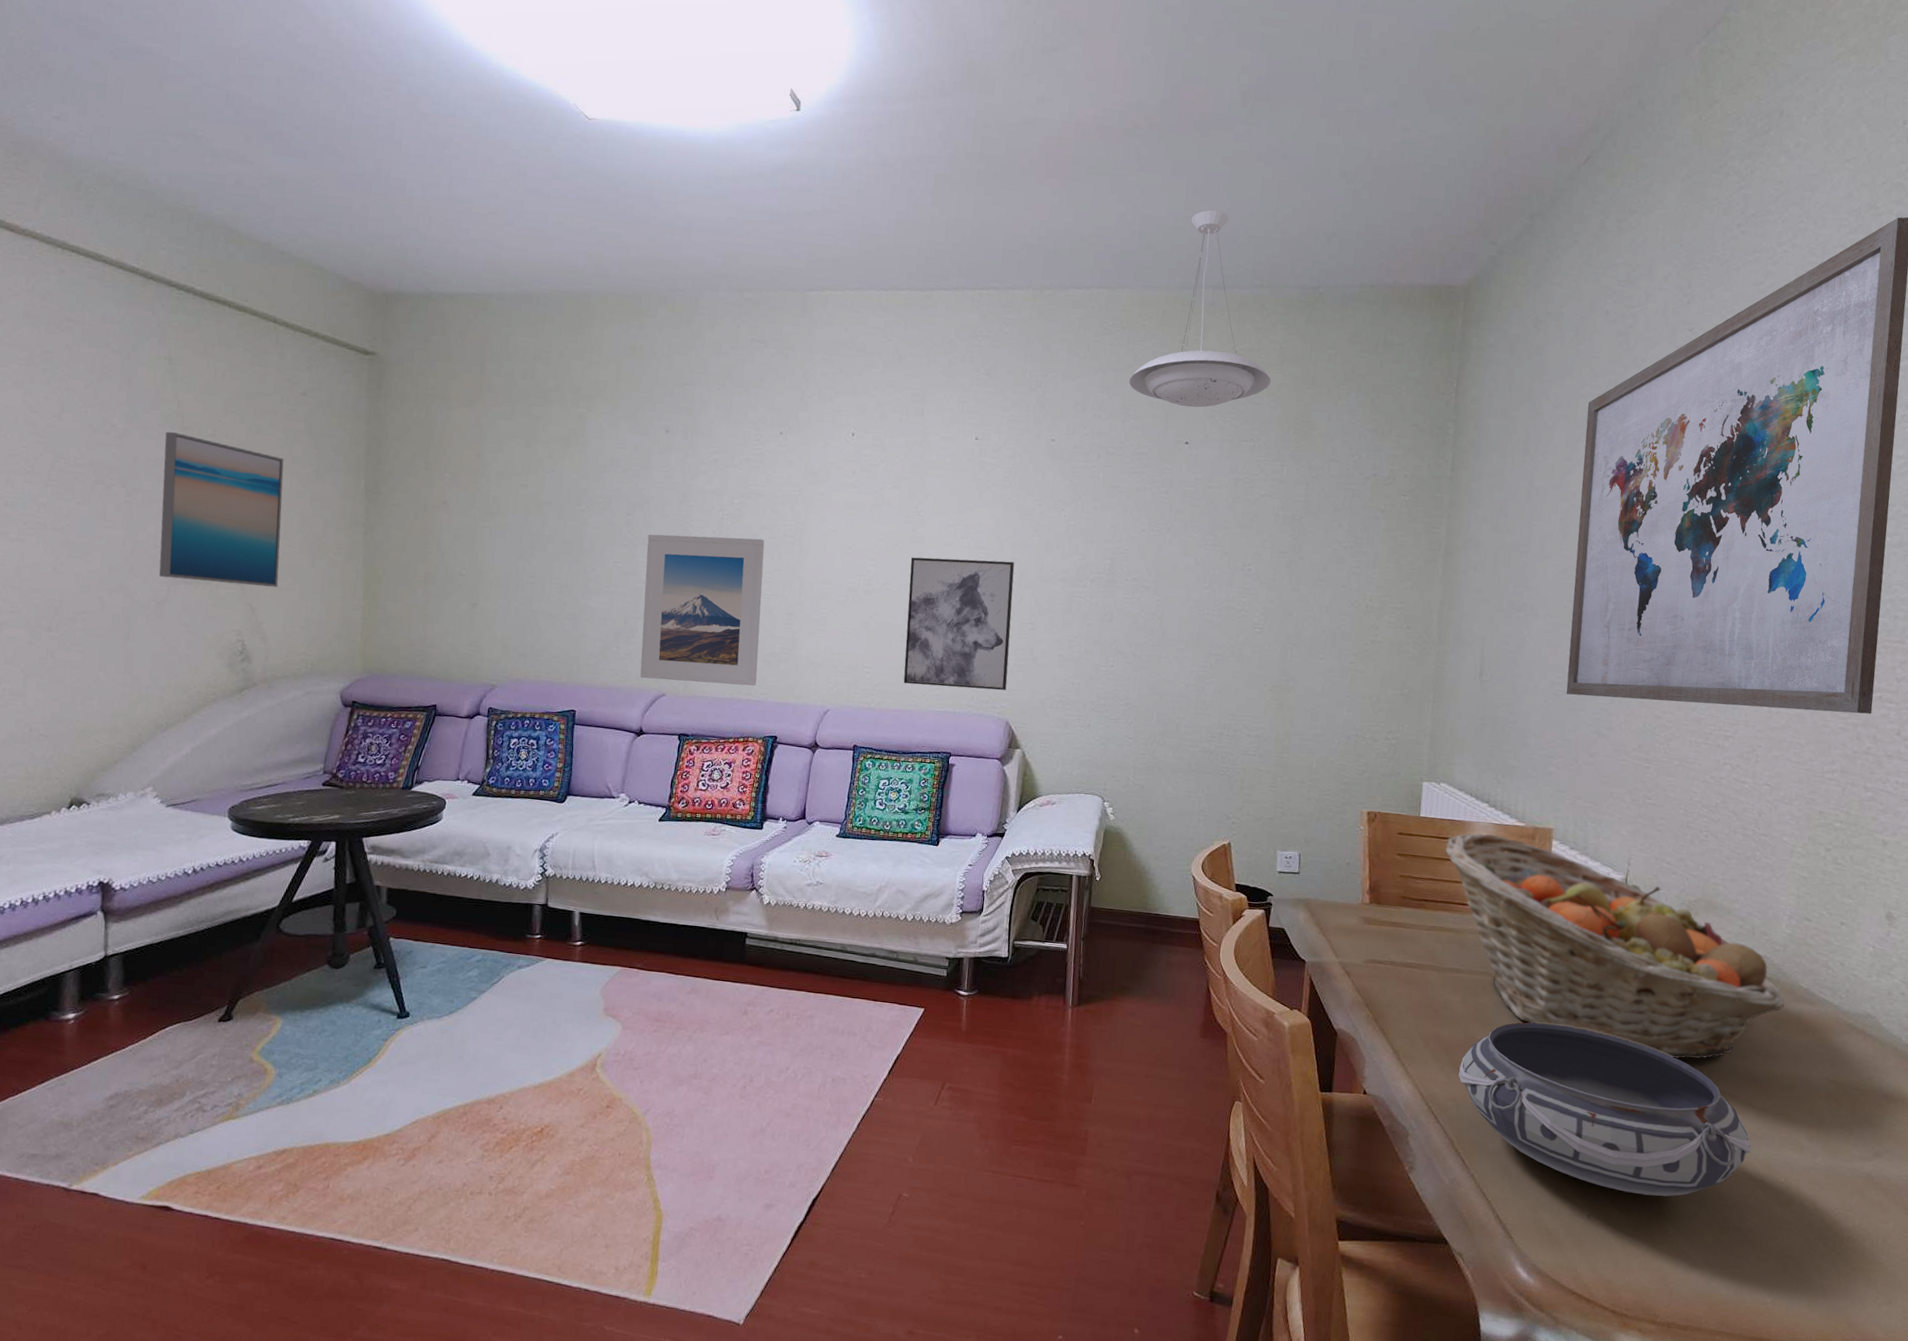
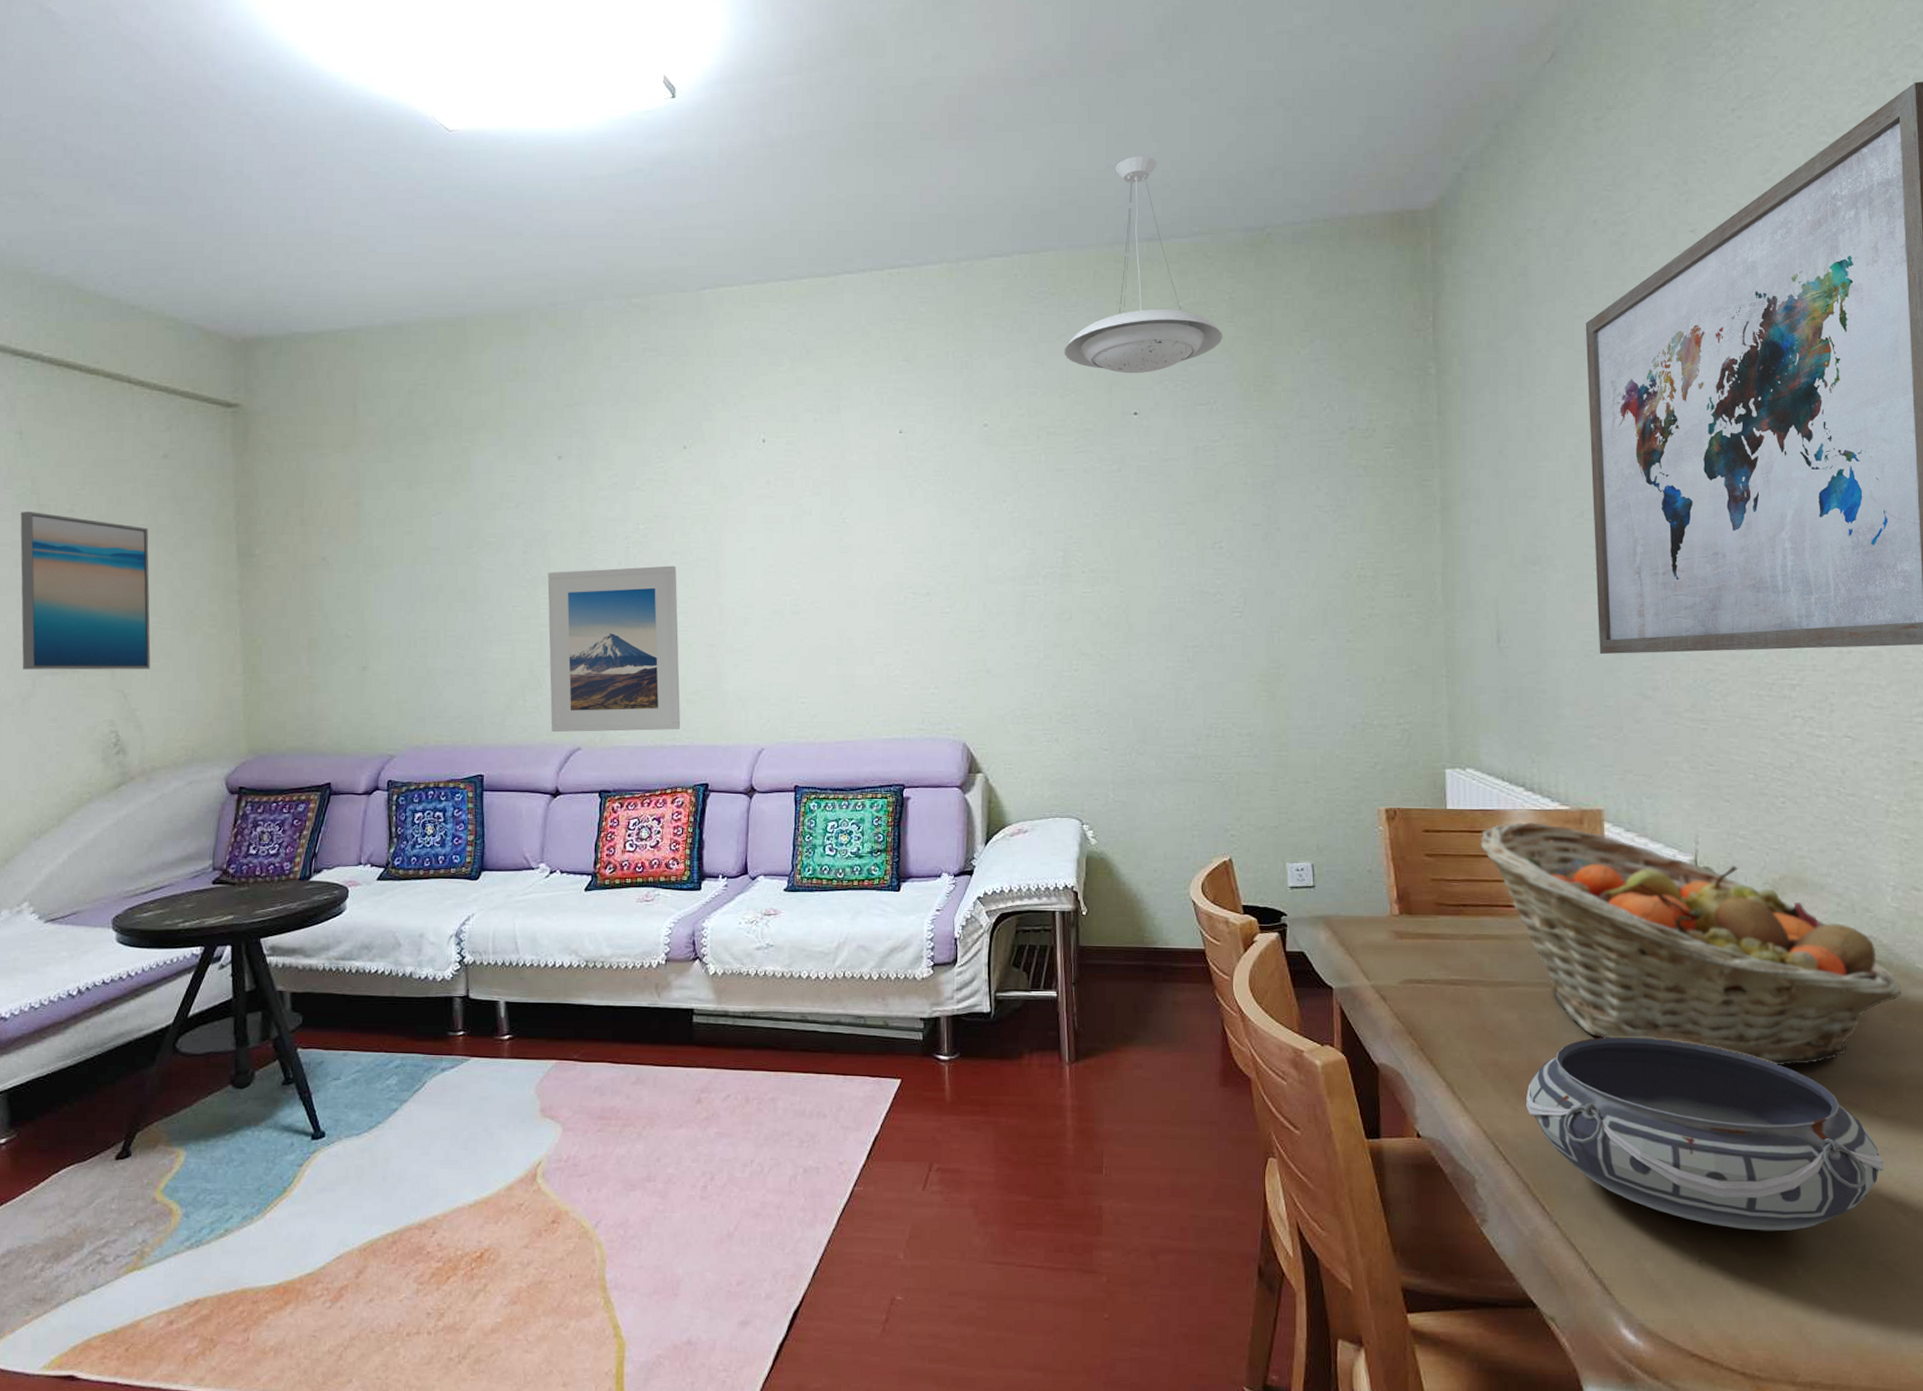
wall art: present [903,557,1015,691] -> none [839,564,960,711]

